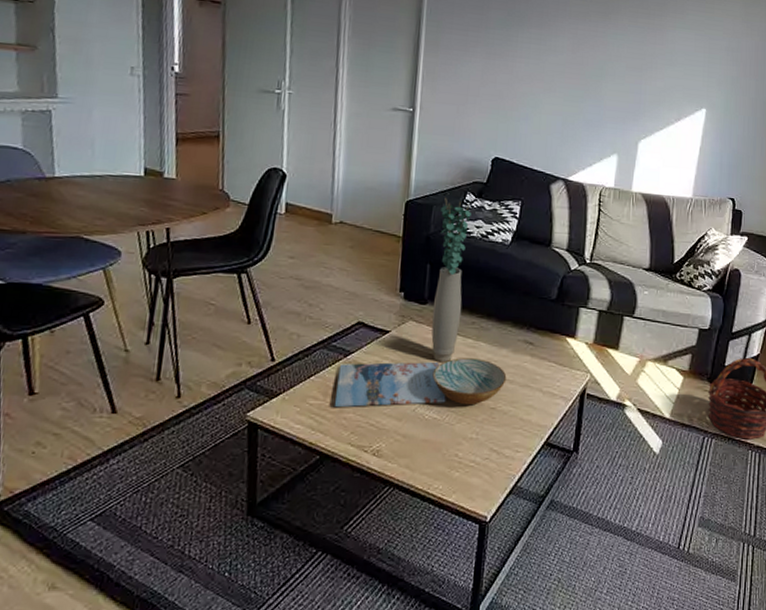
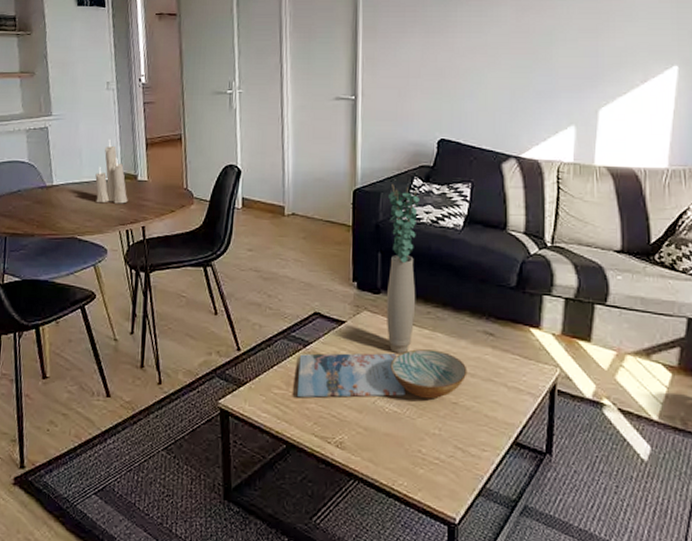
candle: none [109,131,151,203] -> present [95,140,128,204]

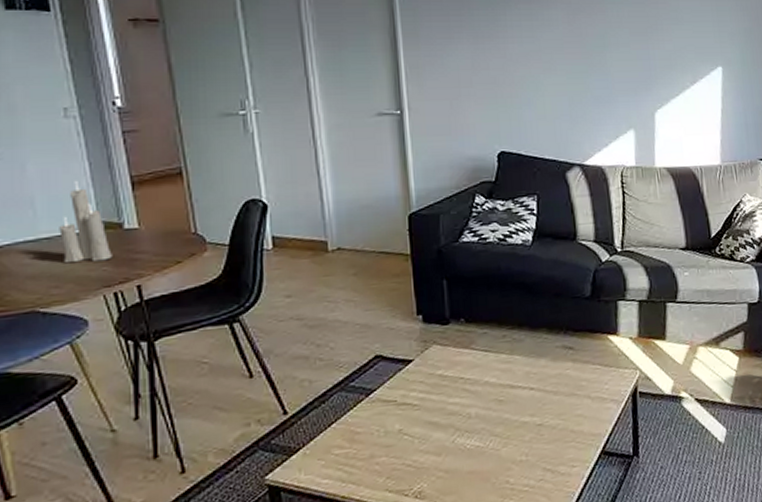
magazine: present [298,352,405,398] -> none [362,384,487,454]
vase: present [386,183,420,354] -> none [449,203,490,386]
bowl: present [390,349,467,400] -> none [467,373,550,427]

